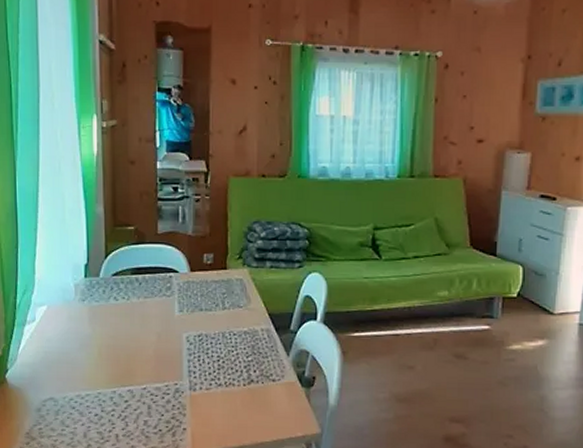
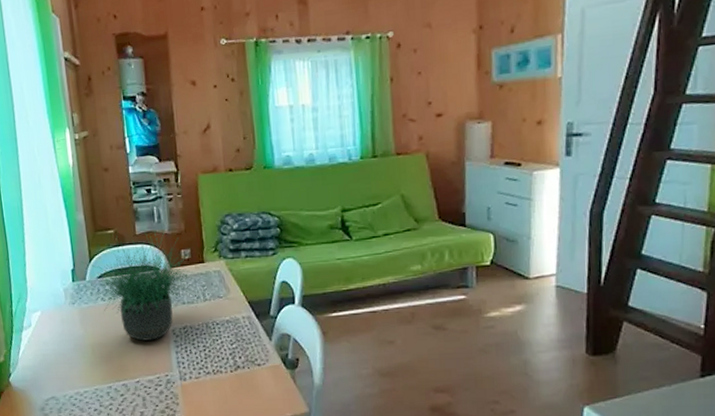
potted plant: none [100,228,224,346] -> present [85,228,203,341]

